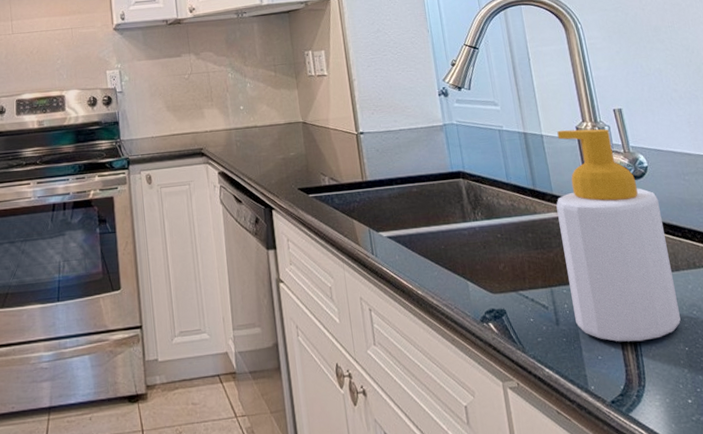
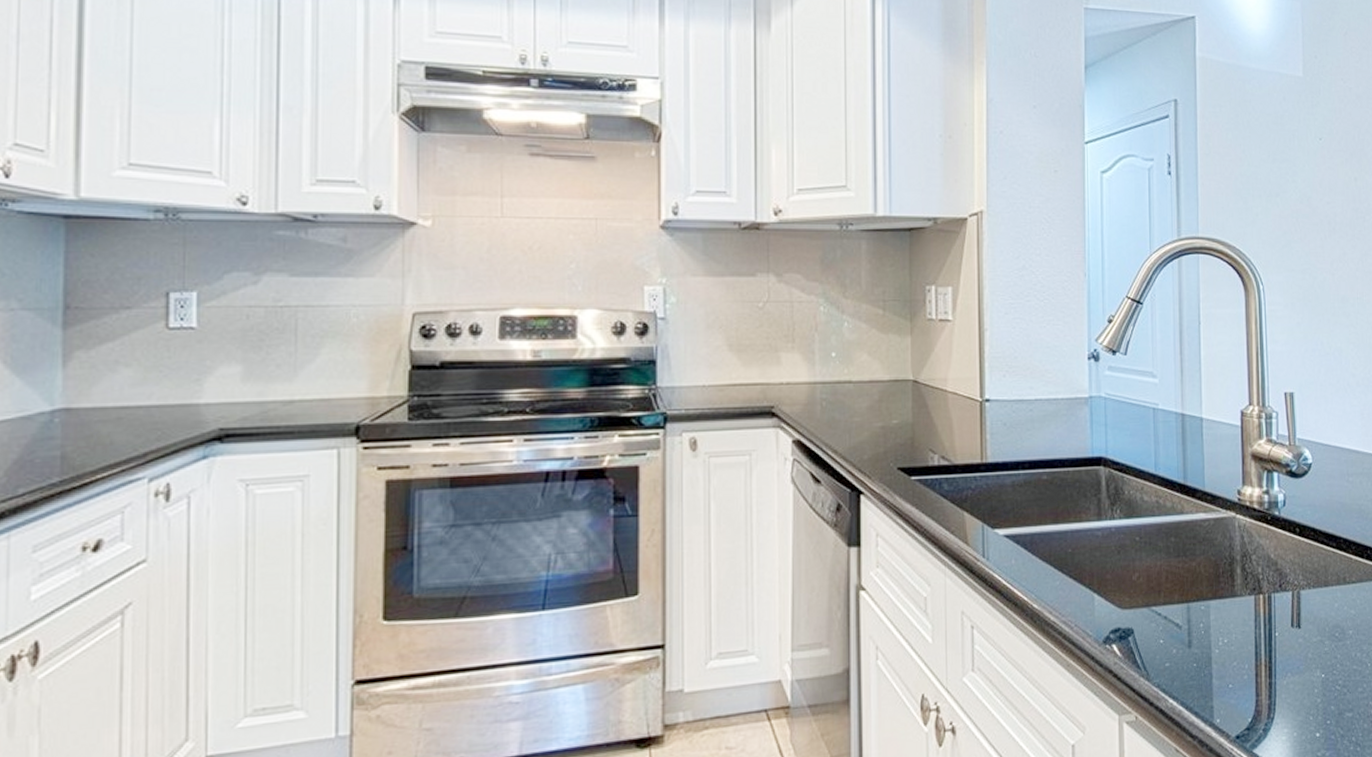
soap bottle: present [556,129,681,342] -> none [1207,413,1321,668]

